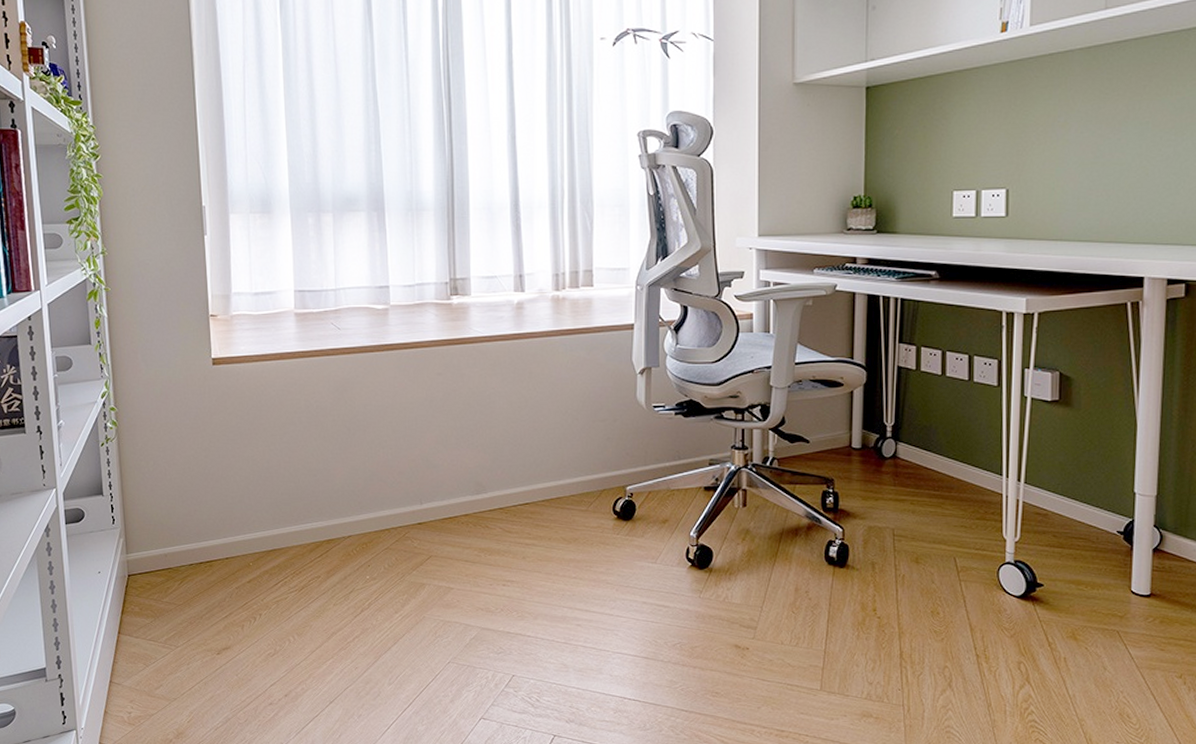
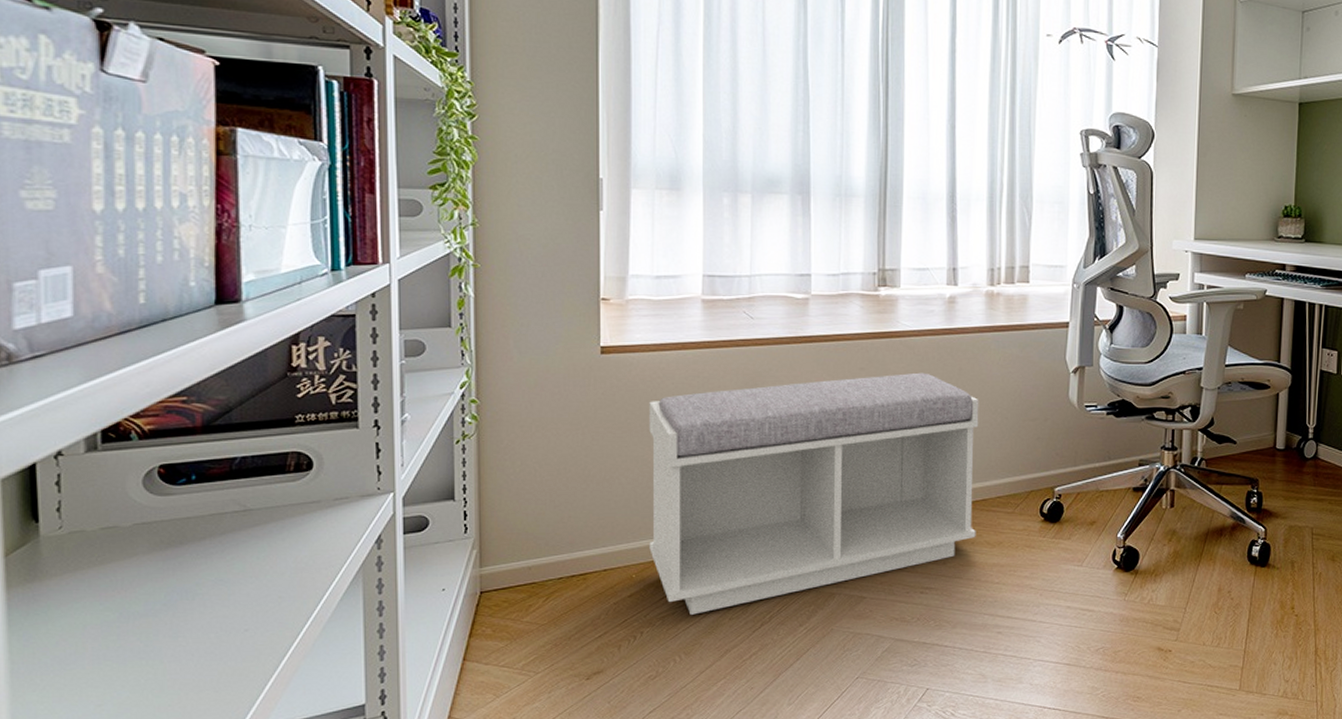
bench: none [255,376,552,600] -> present [649,372,979,615]

